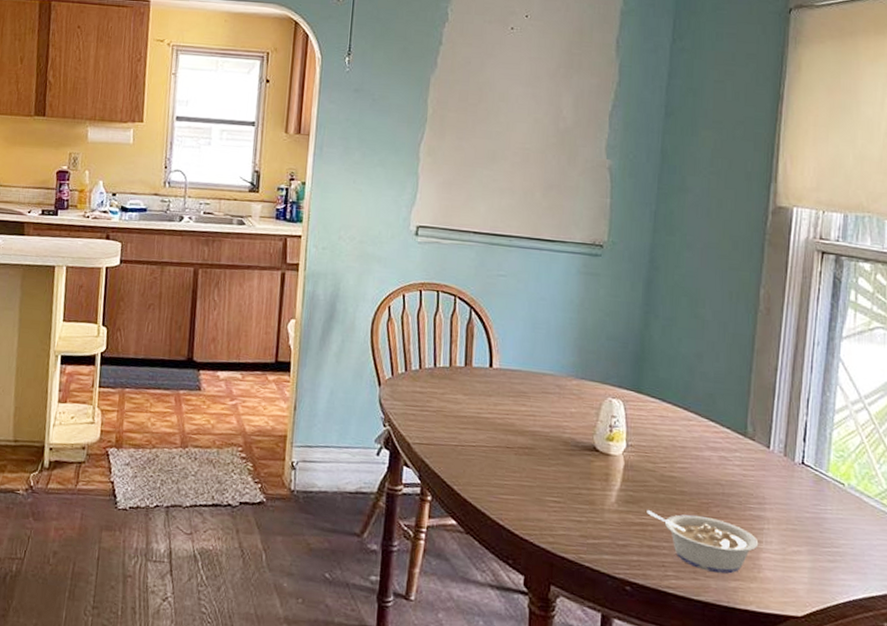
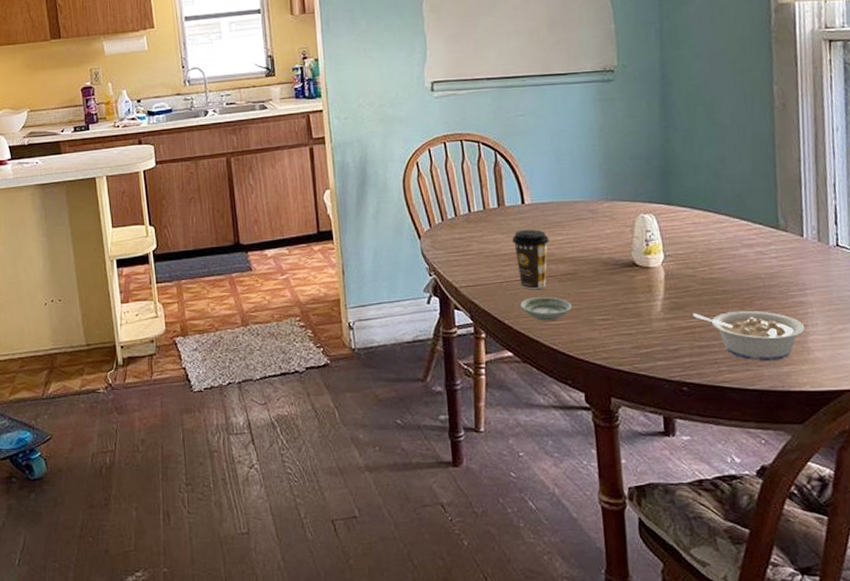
saucer: none [471,466,525,494] -> present [519,297,572,321]
coffee cup: none [474,394,512,459] -> present [512,230,549,289]

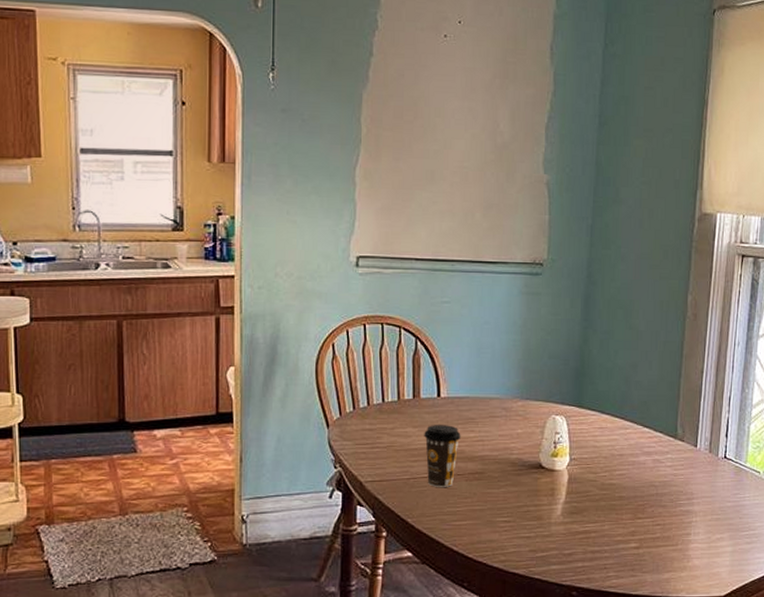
saucer: present [519,297,572,321] -> none [424,496,476,521]
legume: present [693,310,805,361] -> none [589,517,688,567]

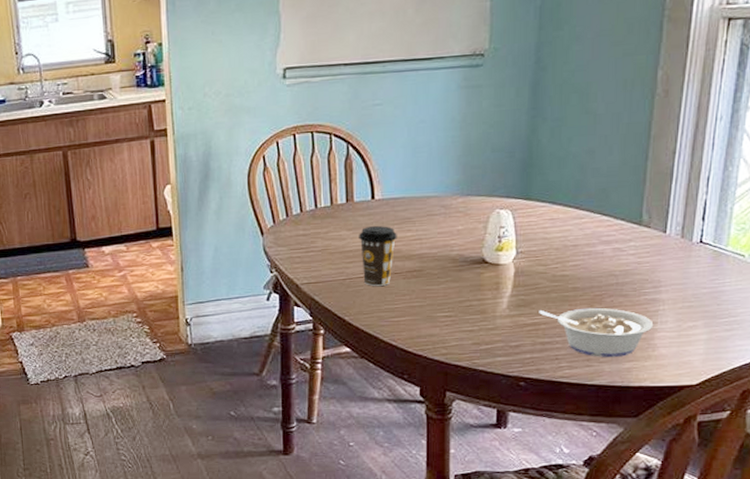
legume: none [589,517,688,567] -> present [539,307,654,357]

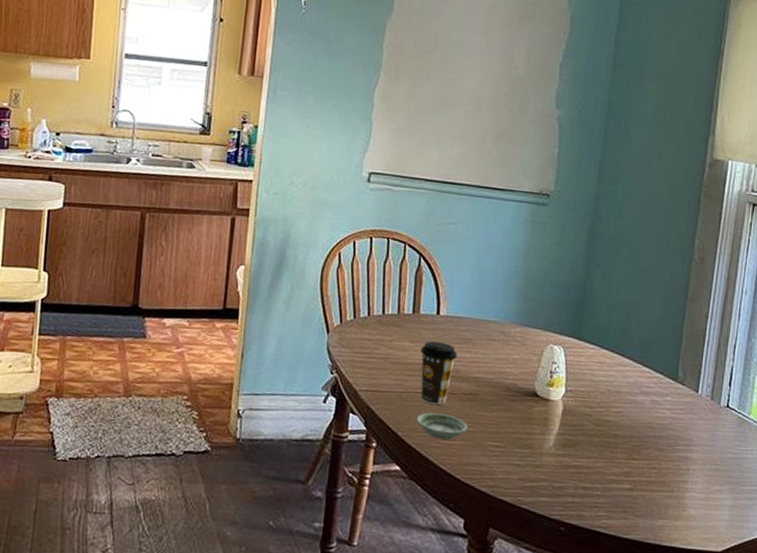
saucer: none [361,294,415,317] -> present [416,412,467,440]
legume: present [539,307,654,357] -> none [582,453,685,513]

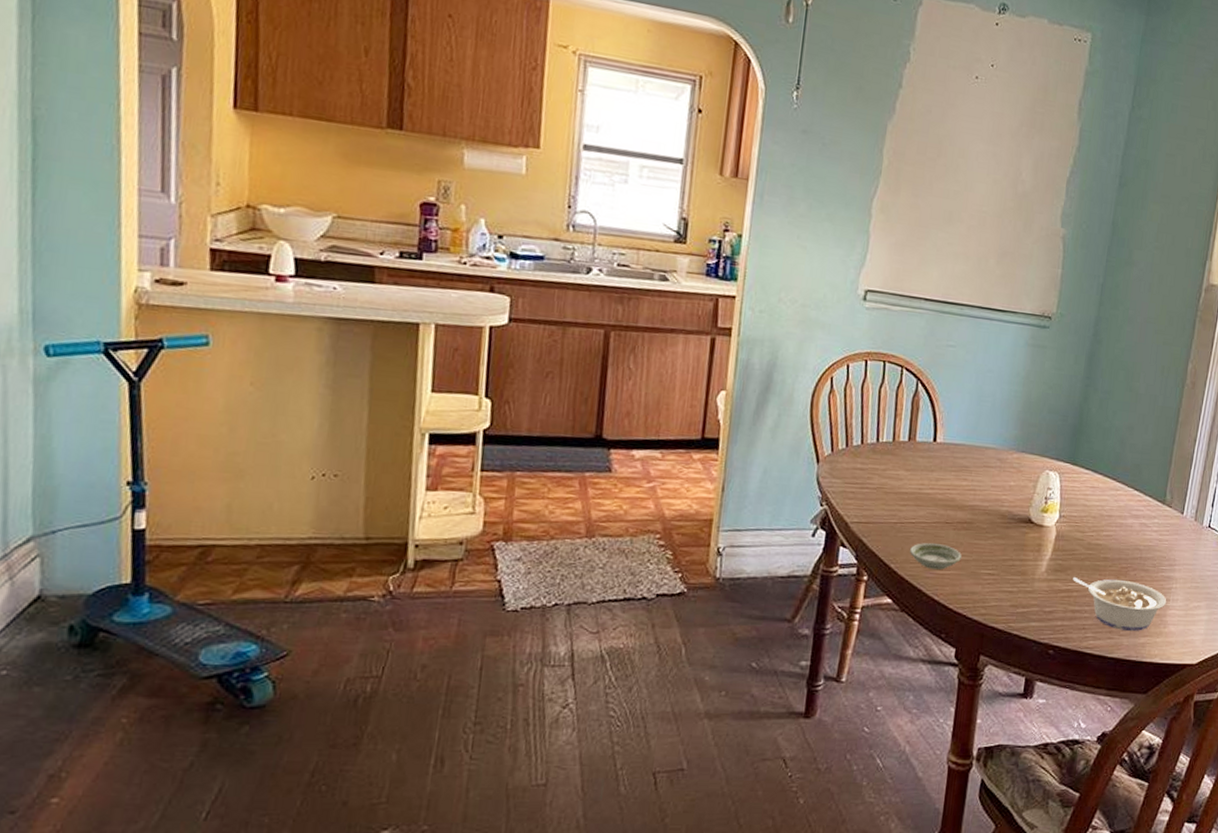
coffee cup: present [420,341,457,405] -> none [914,469,953,535]
legume: none [582,453,685,513] -> present [1073,577,1167,631]

